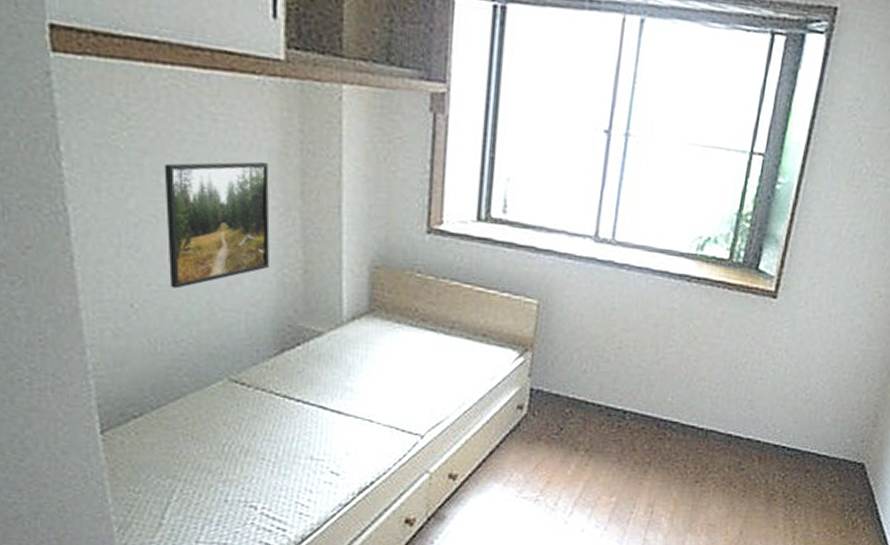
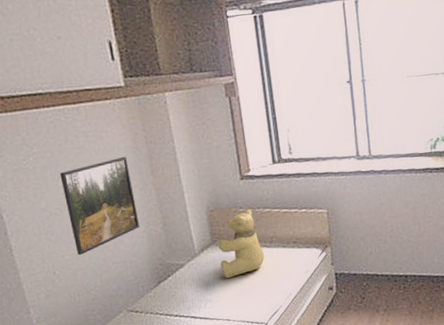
teddy bear: none [374,277,439,365] -> present [218,210,264,279]

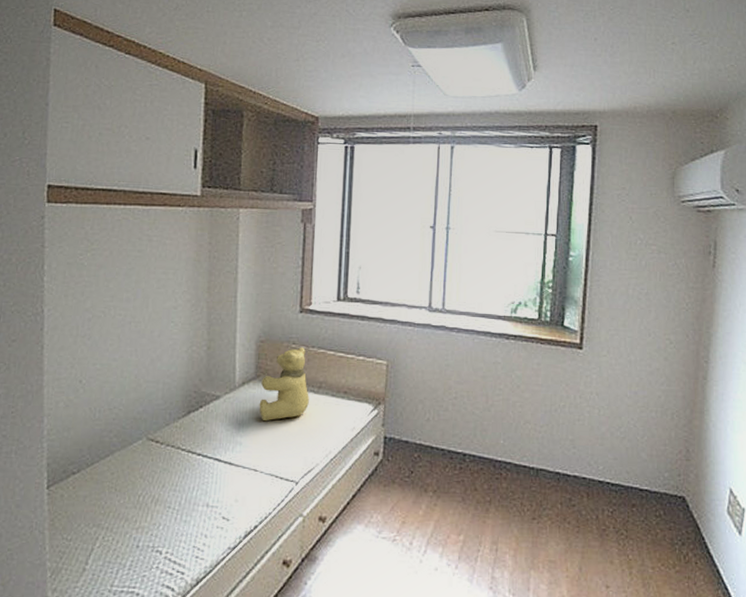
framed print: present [59,156,140,255] -> none [109,267,186,366]

